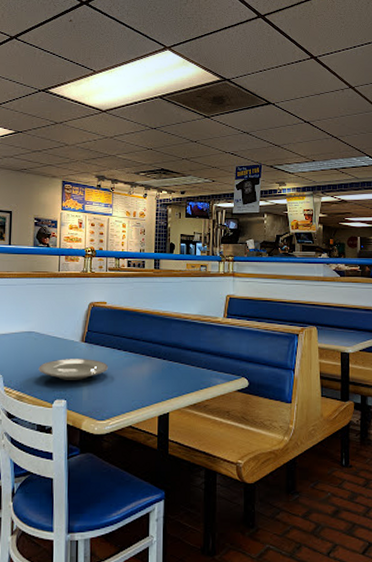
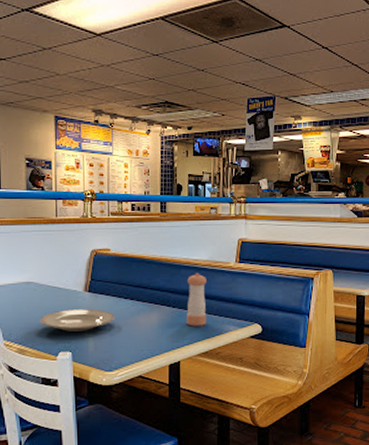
pepper shaker: none [176,327,196,379] -> present [187,273,207,326]

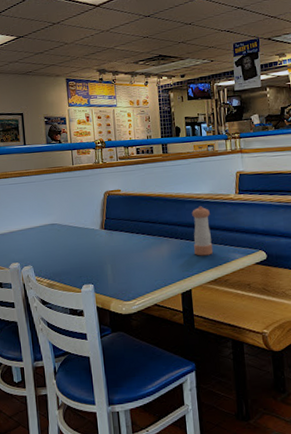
plate: present [40,309,115,332] -> none [64,244,130,266]

